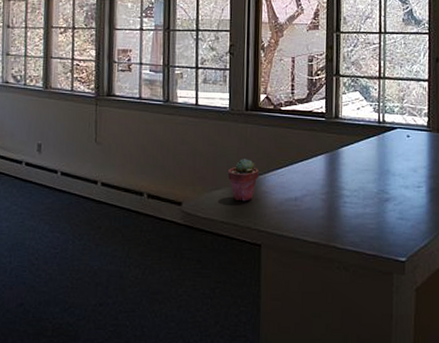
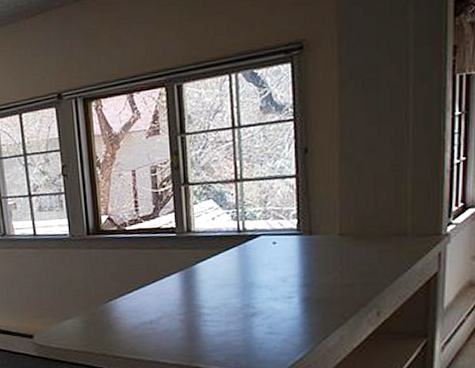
potted succulent: present [227,159,259,202] -> none [75,285,109,329]

